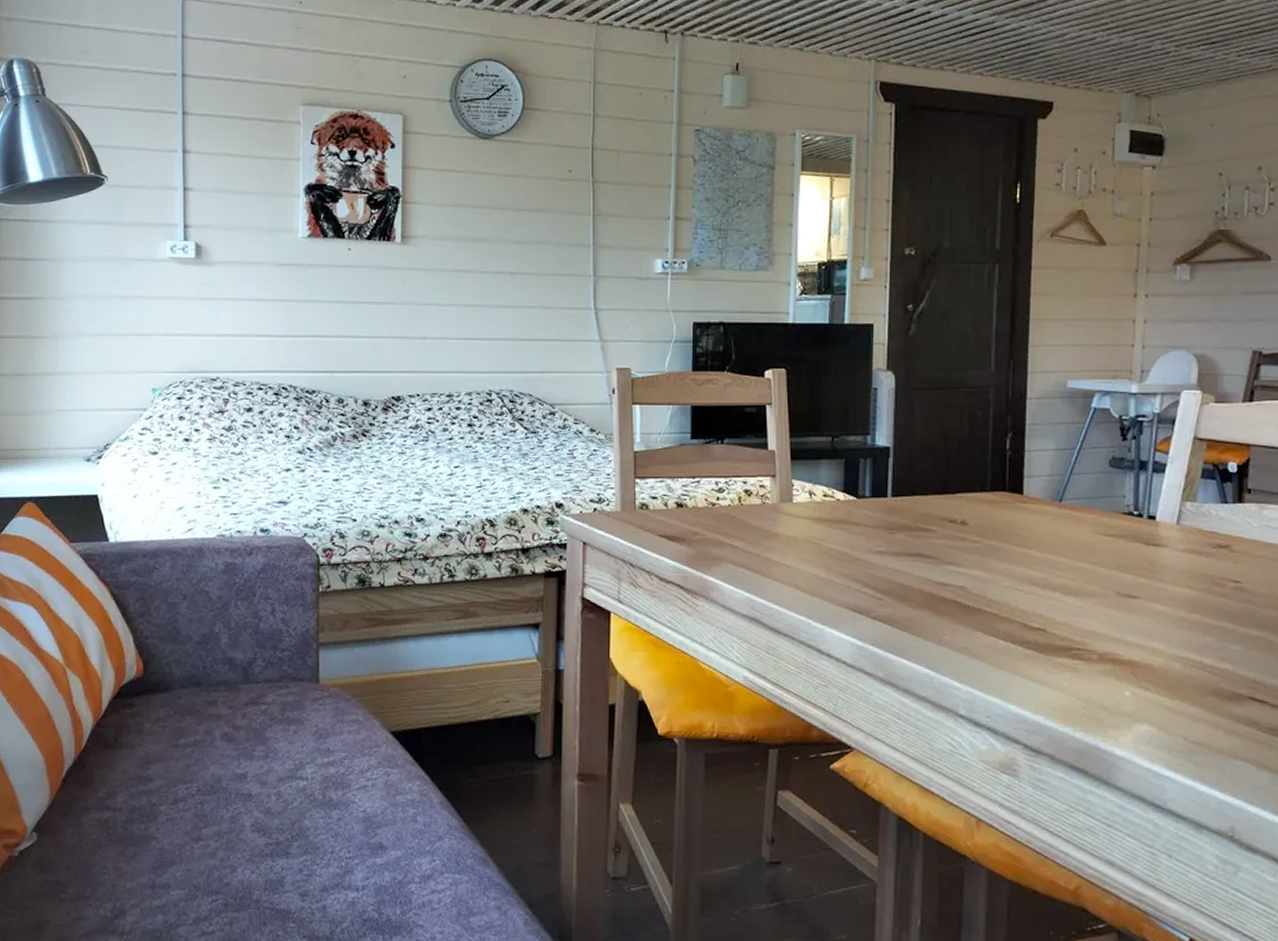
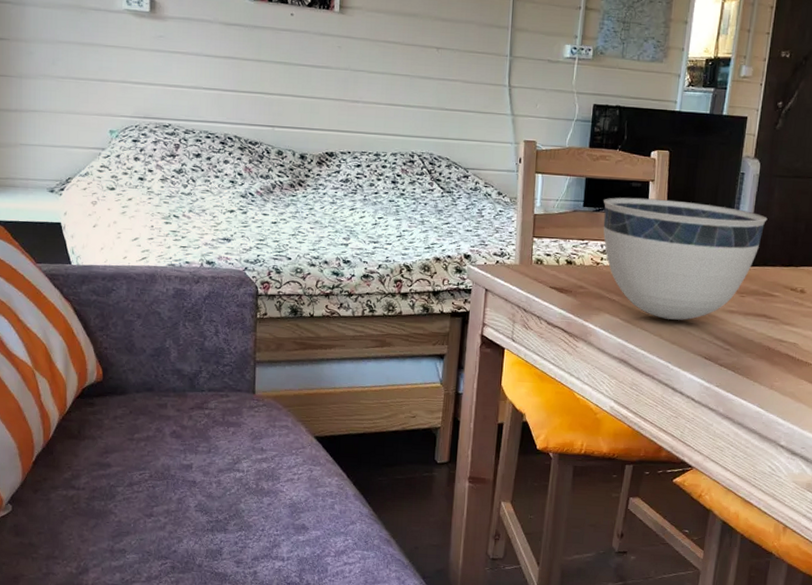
bowl: none [714,424,911,566] -> present [603,197,768,320]

